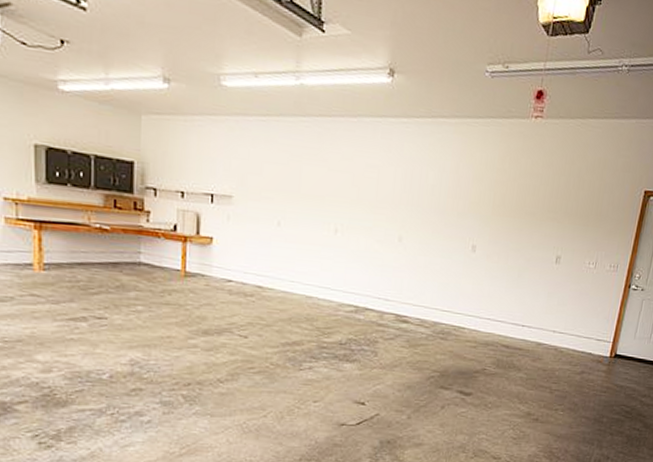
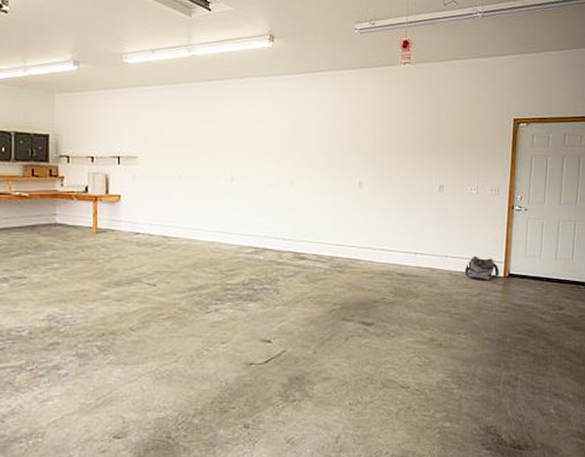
backpack: none [570,333,606,359] -> present [464,255,499,281]

